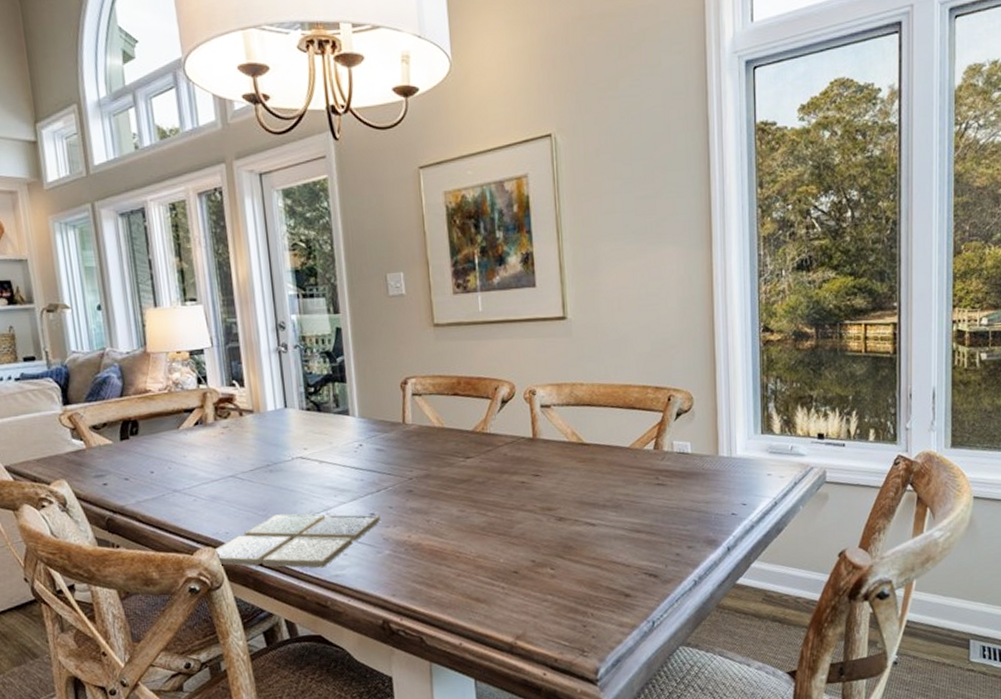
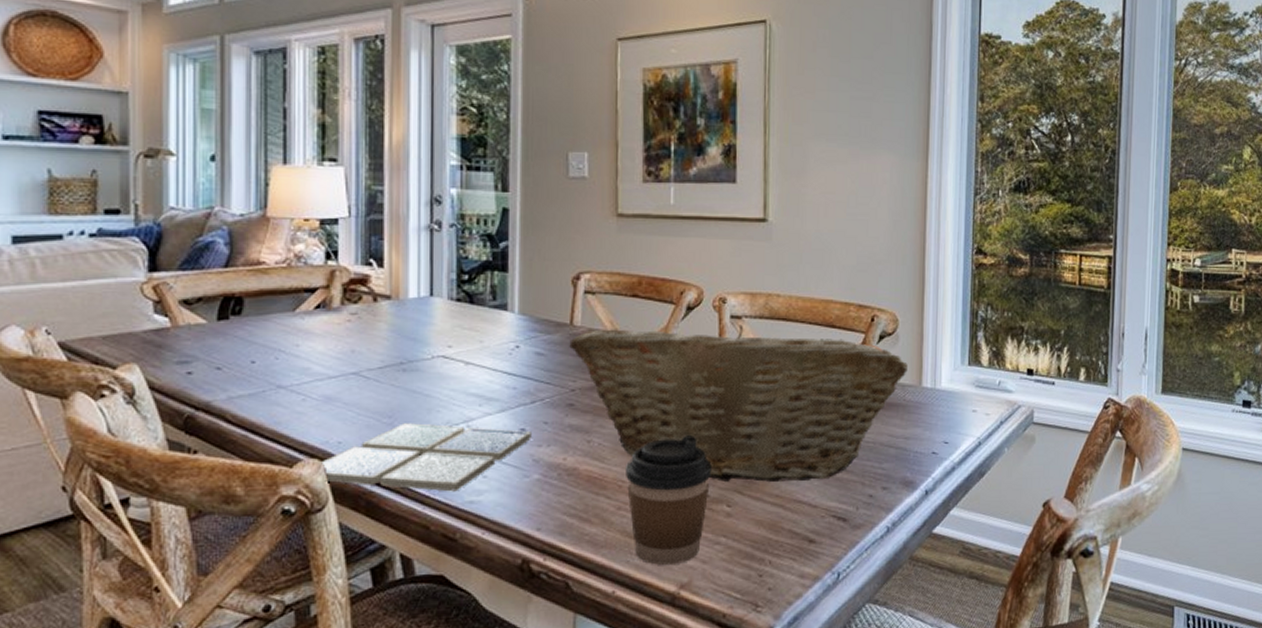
fruit basket: none [404,412,704,549] -> present [569,324,908,482]
coffee cup: none [461,510,535,621] -> present [626,434,712,566]

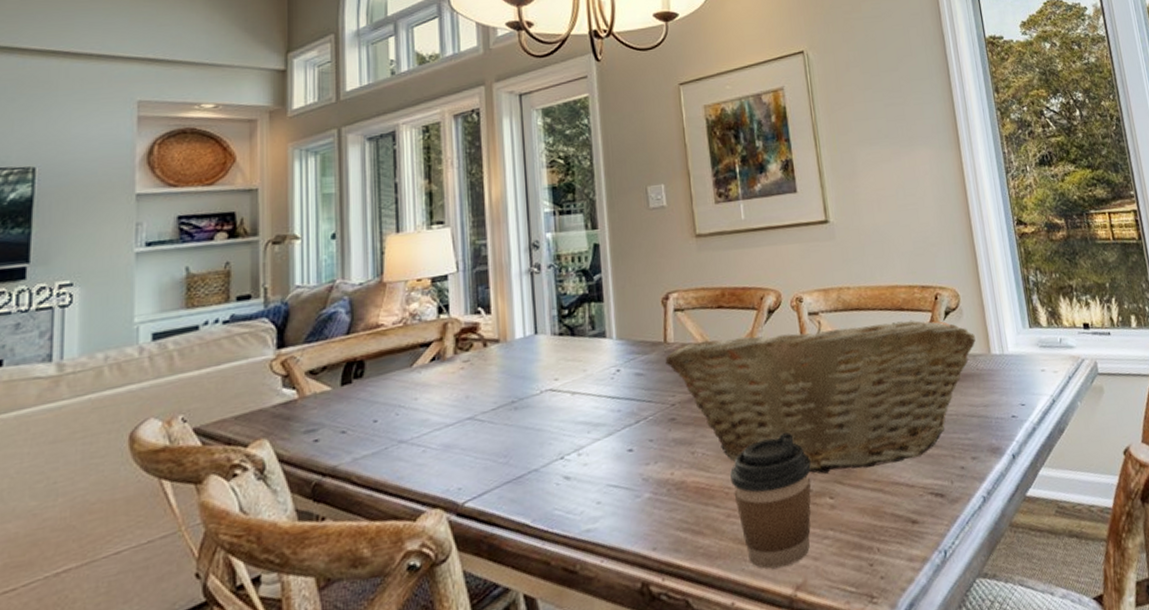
drink coaster: present [319,423,532,492] -> none [441,451,639,531]

